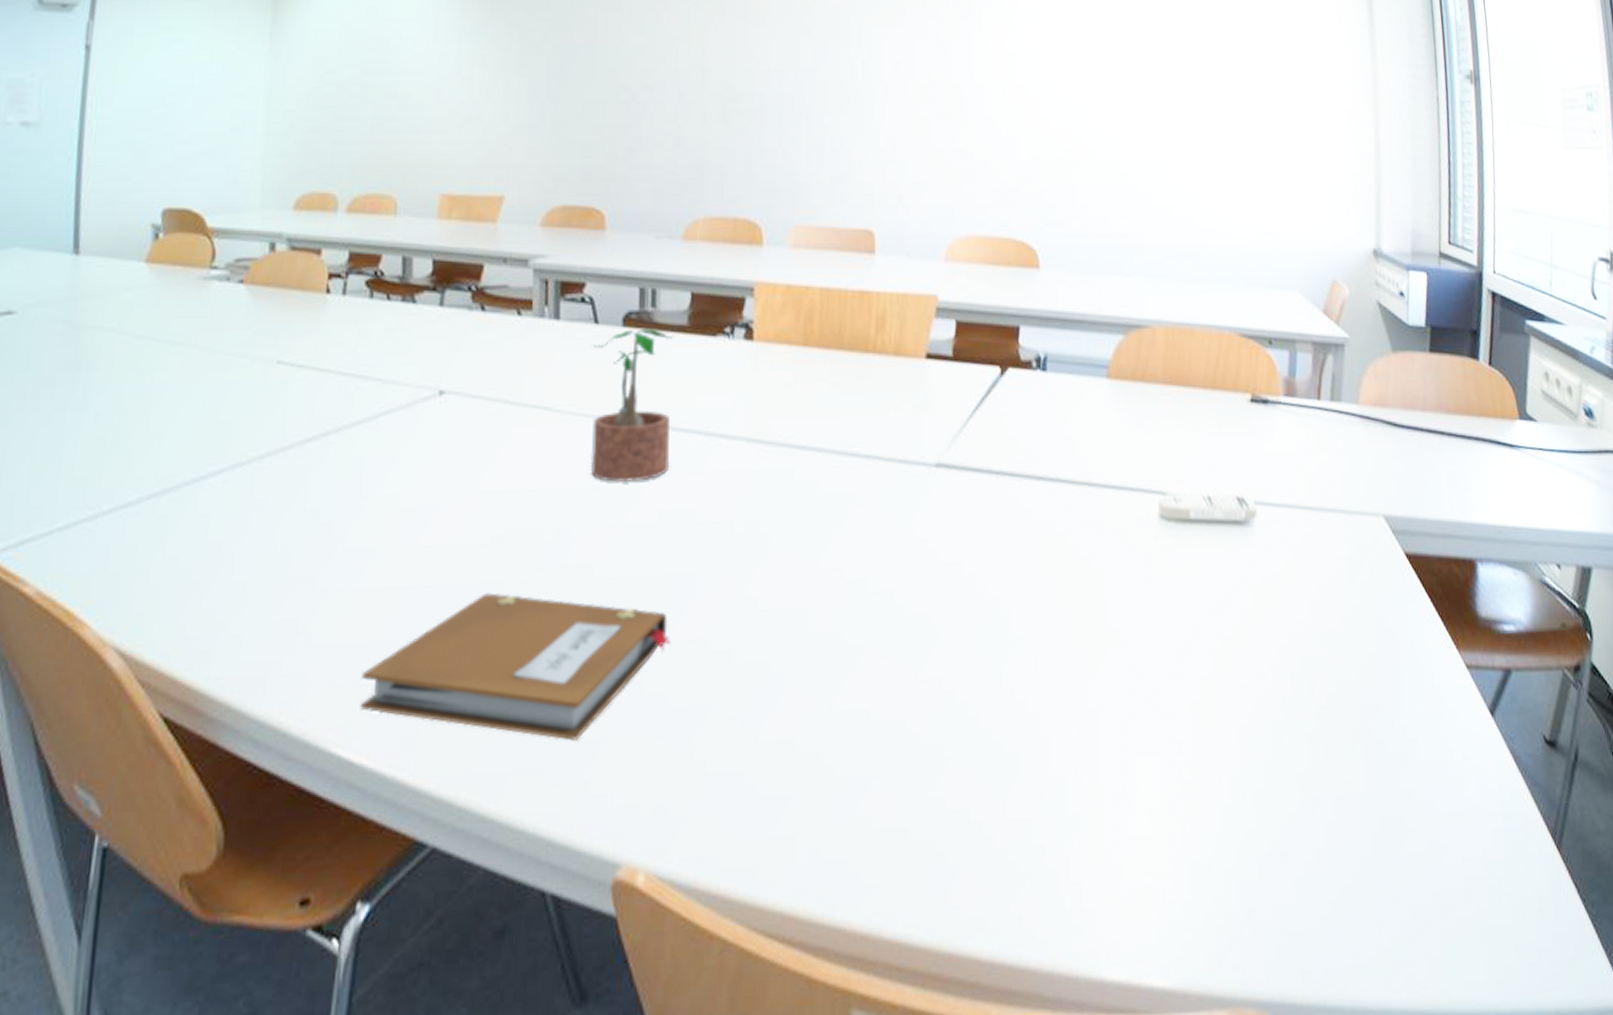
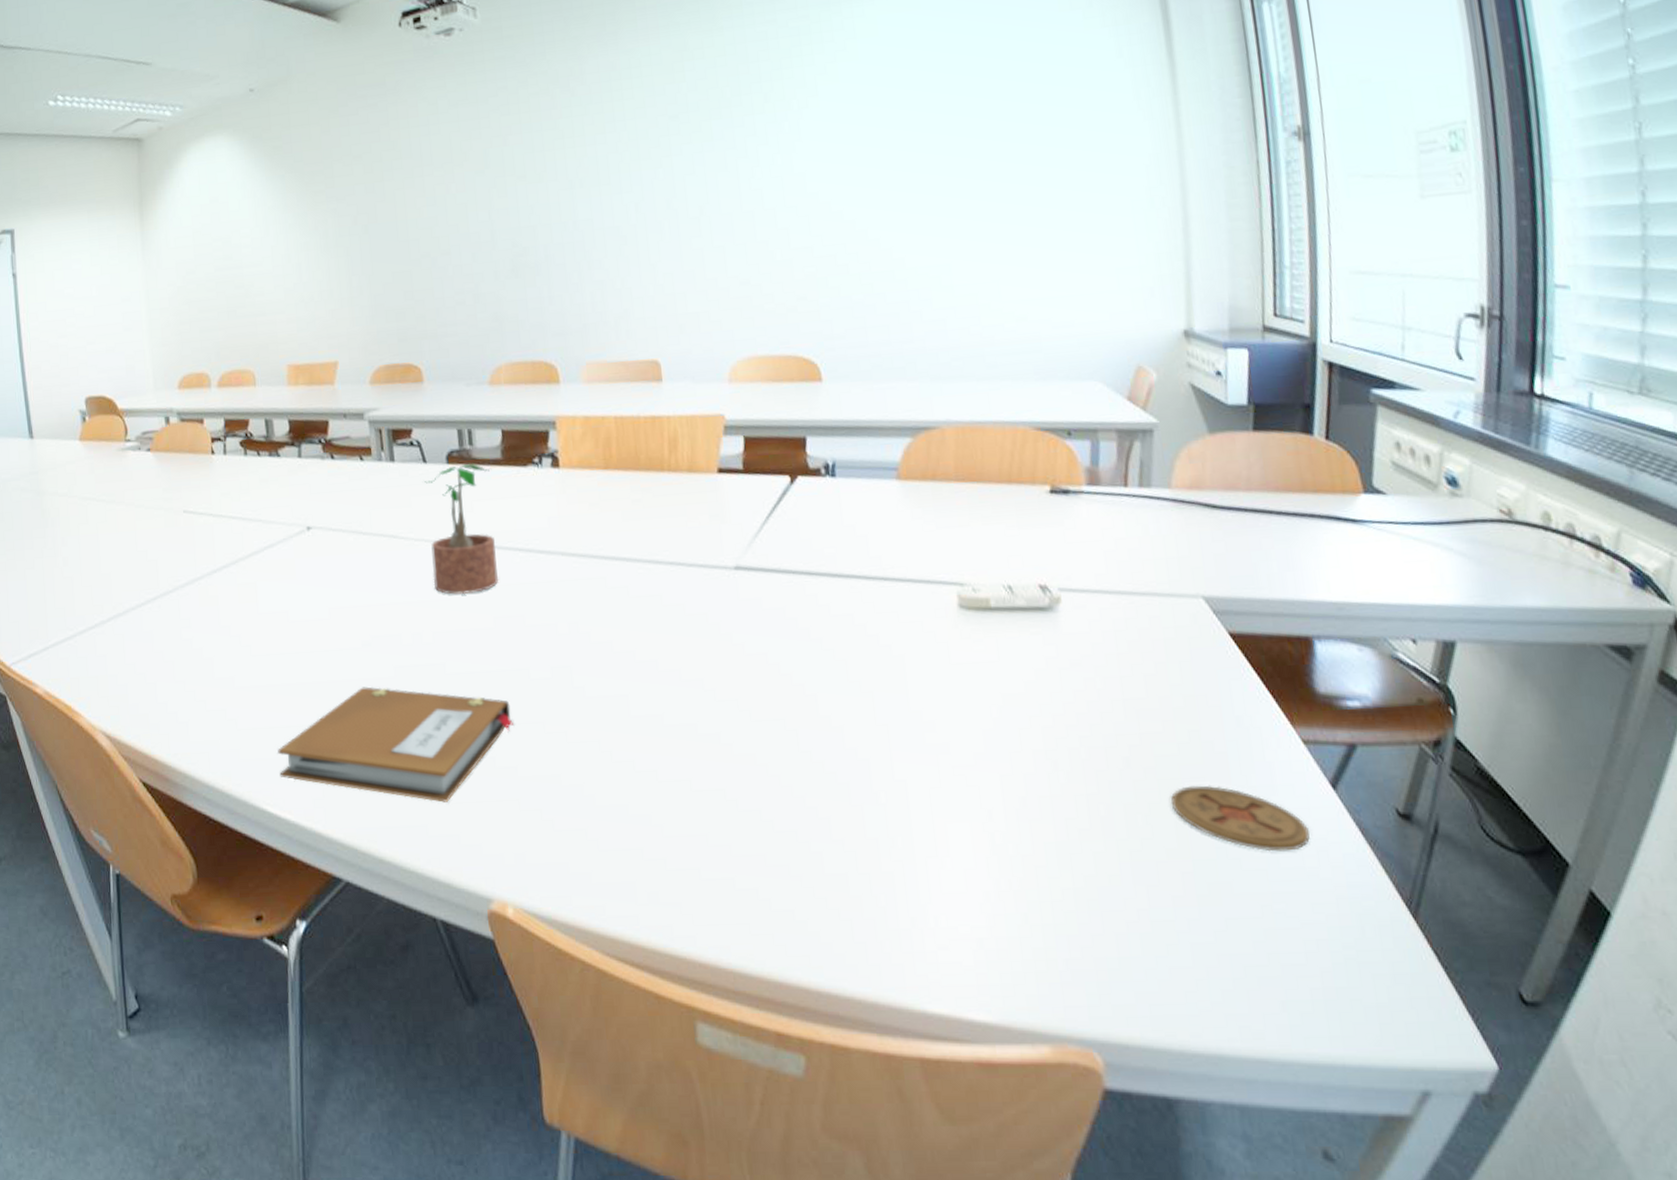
coaster: none [1349,712,1471,783] -> present [1170,785,1310,852]

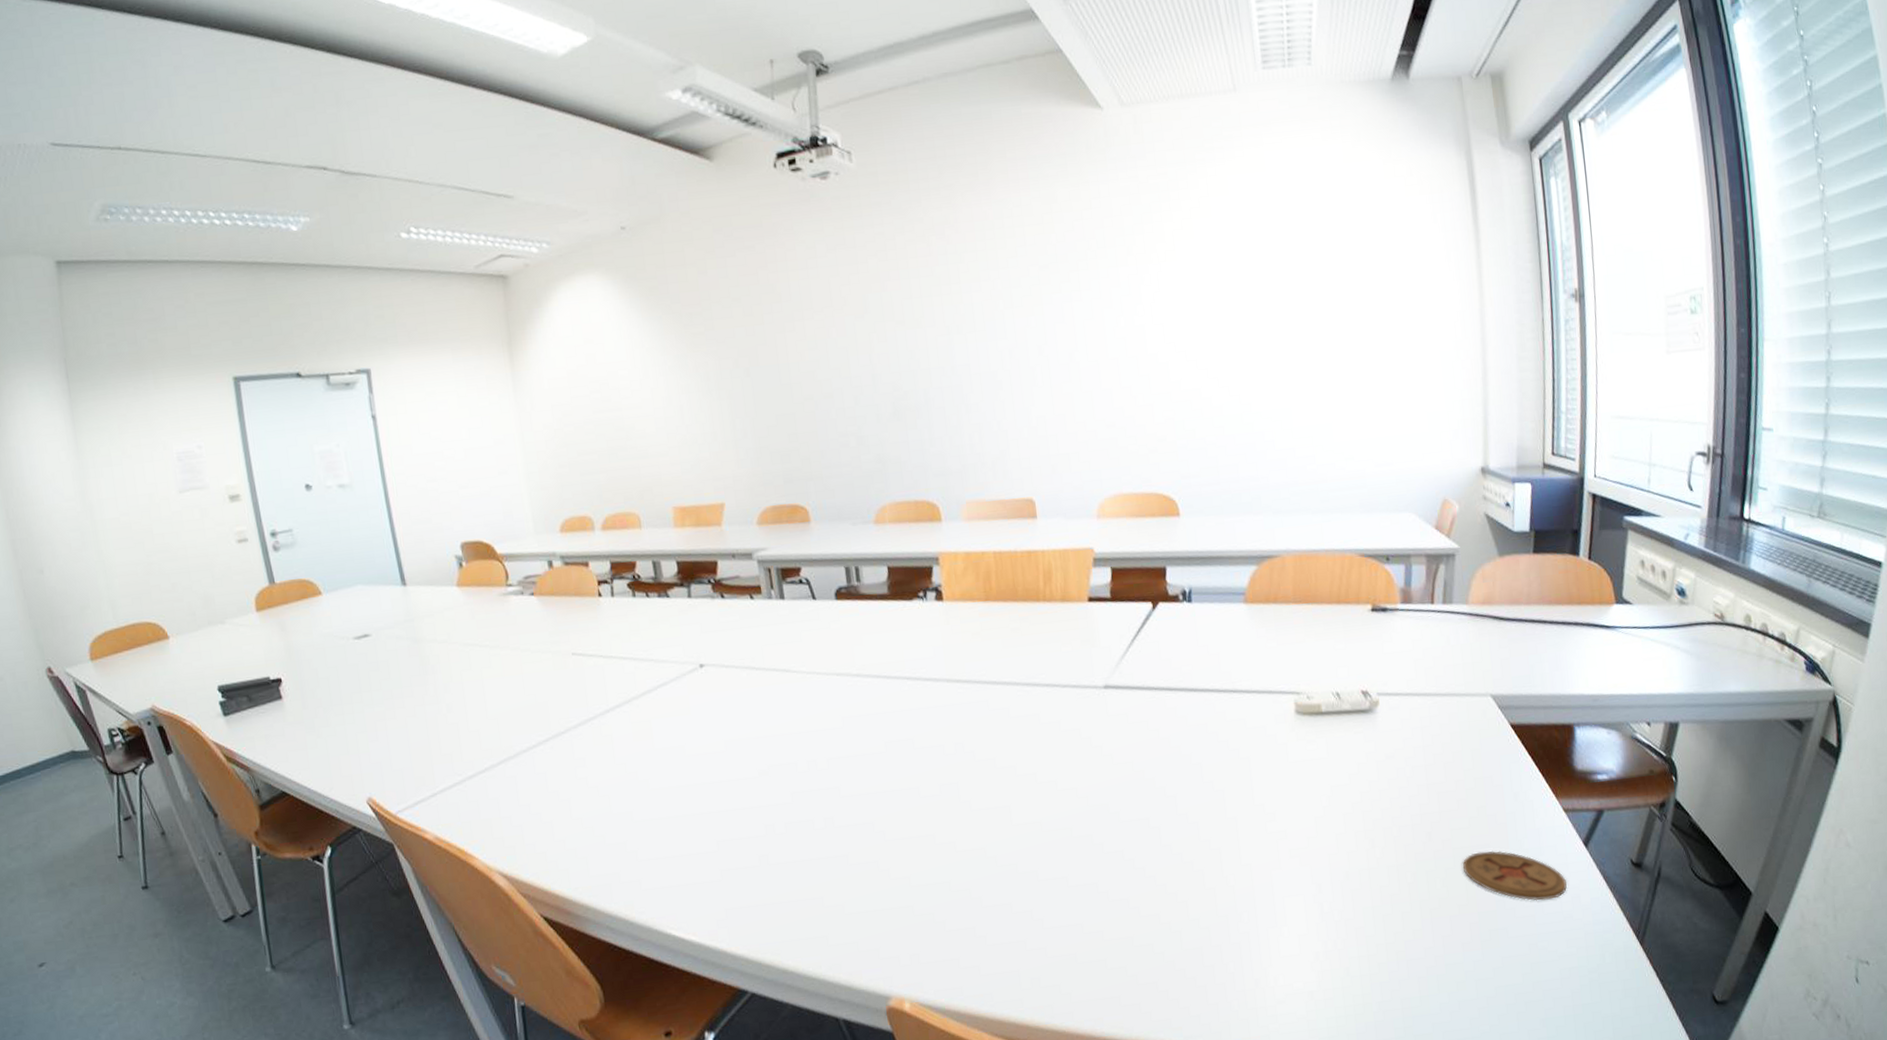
notebook: present [278,686,513,803] -> none [679,812,906,914]
potted plant: present [425,463,499,595] -> none [815,598,889,723]

